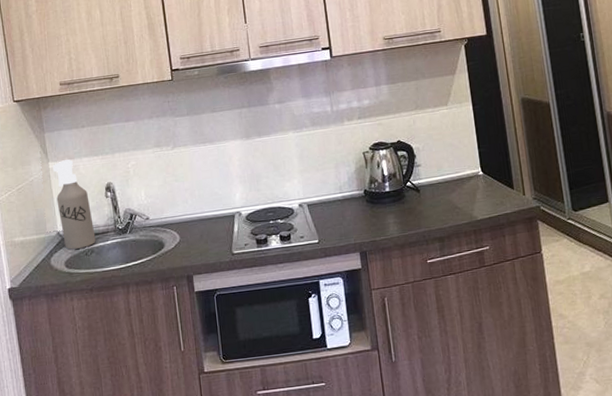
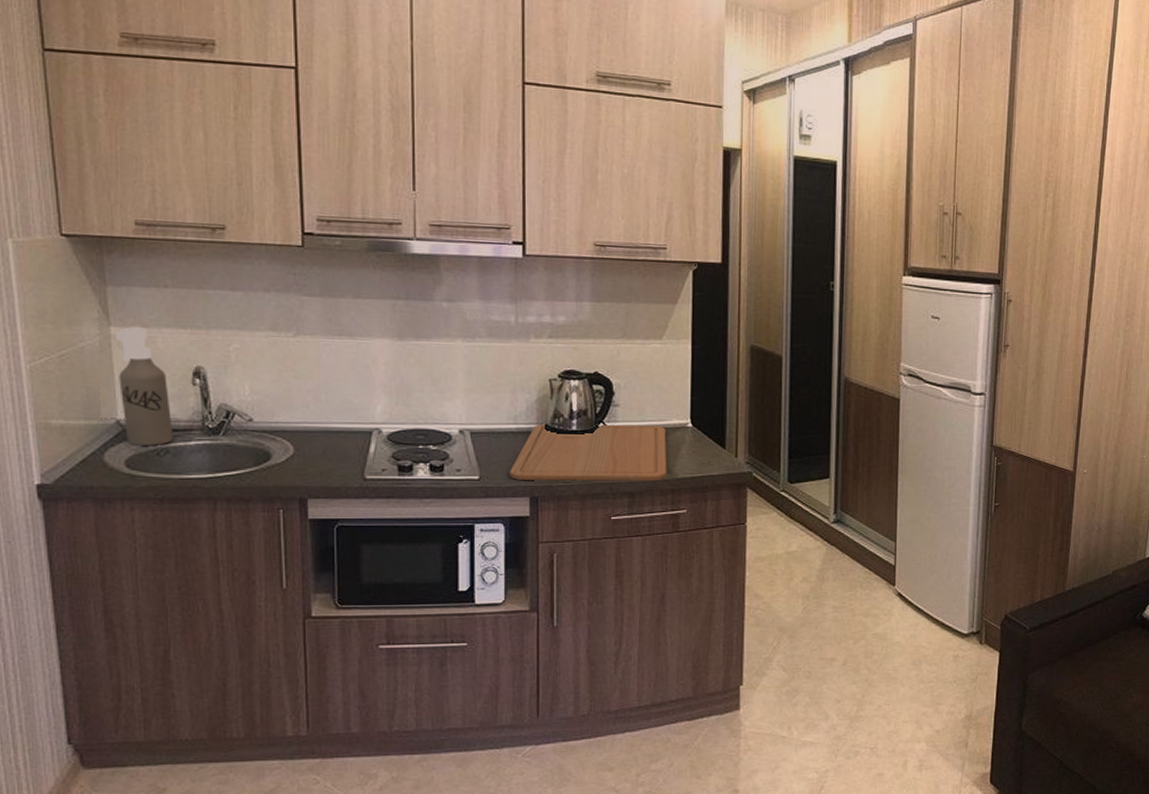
chopping board: none [341,177,469,240] -> present [510,424,668,482]

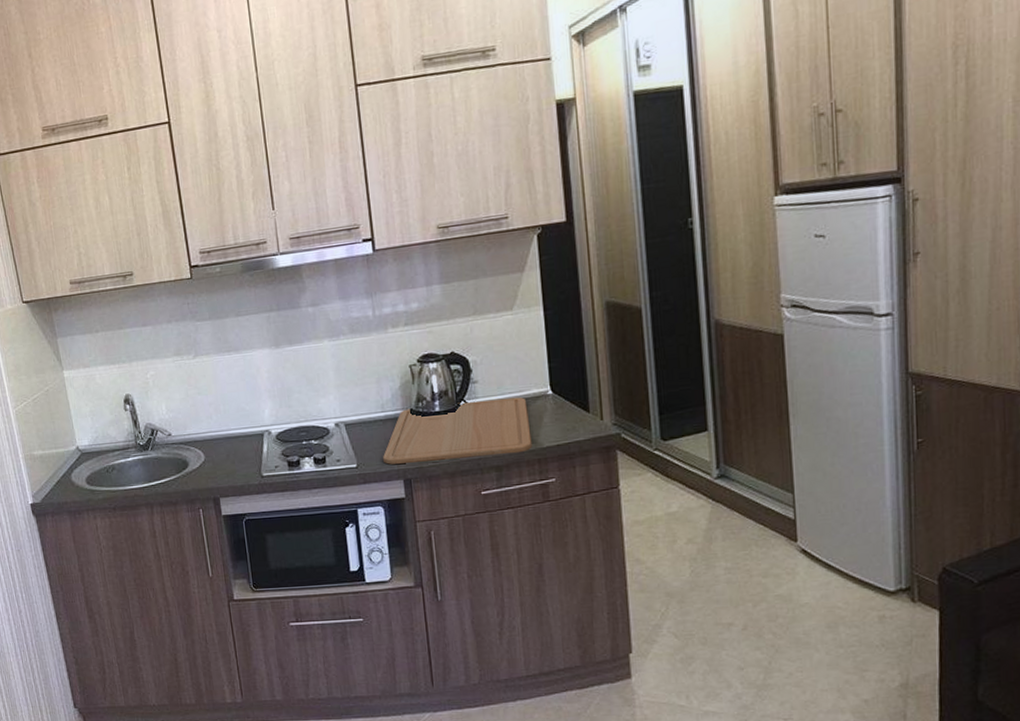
spray bottle: present [116,327,173,447] -> none [68,368,117,467]

